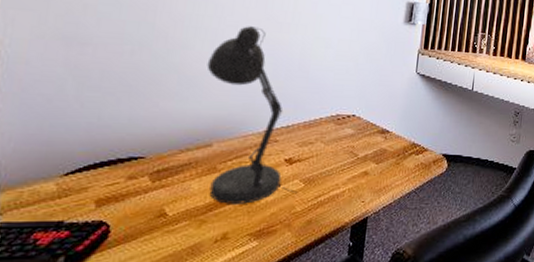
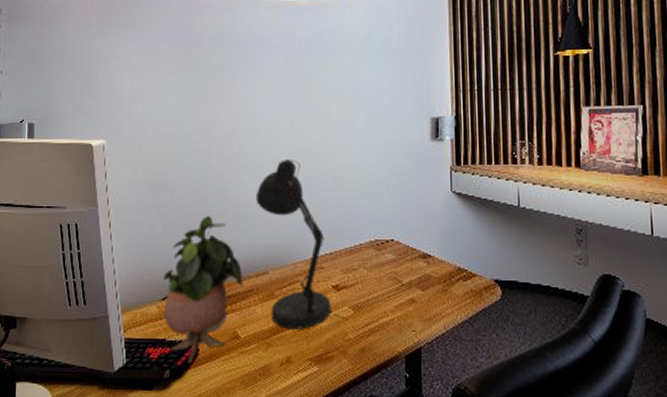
potted plant: none [64,80,180,247] -> present [162,216,243,363]

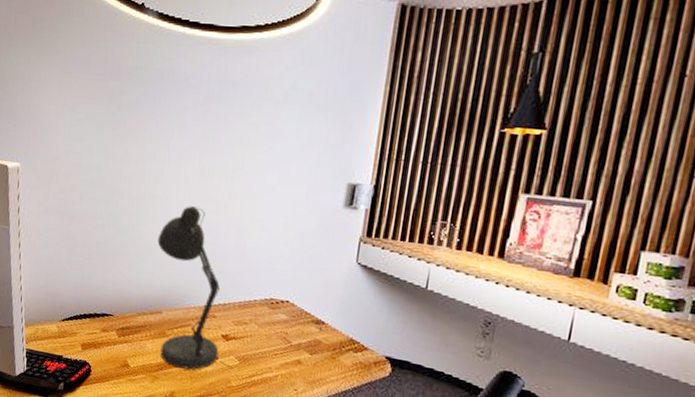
potted plant: present [162,216,243,363] -> none [62,250,138,381]

